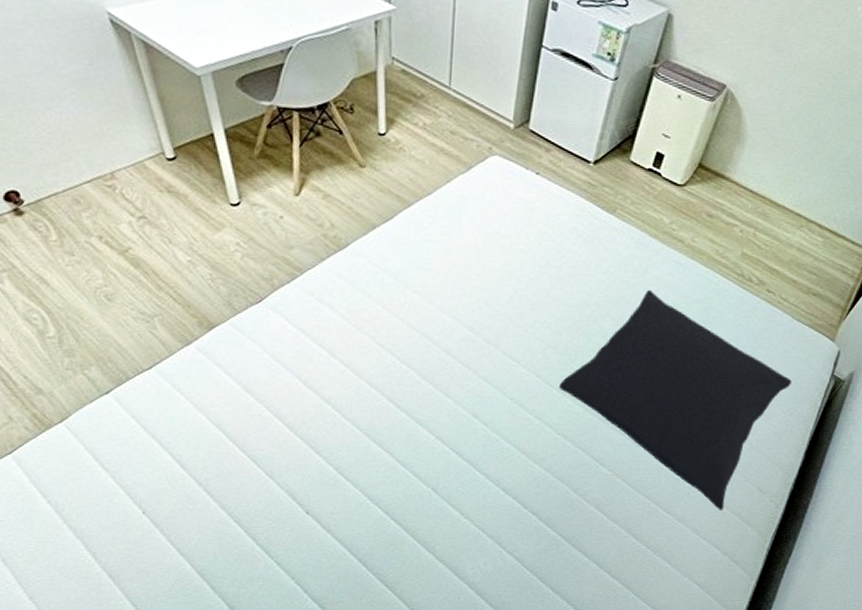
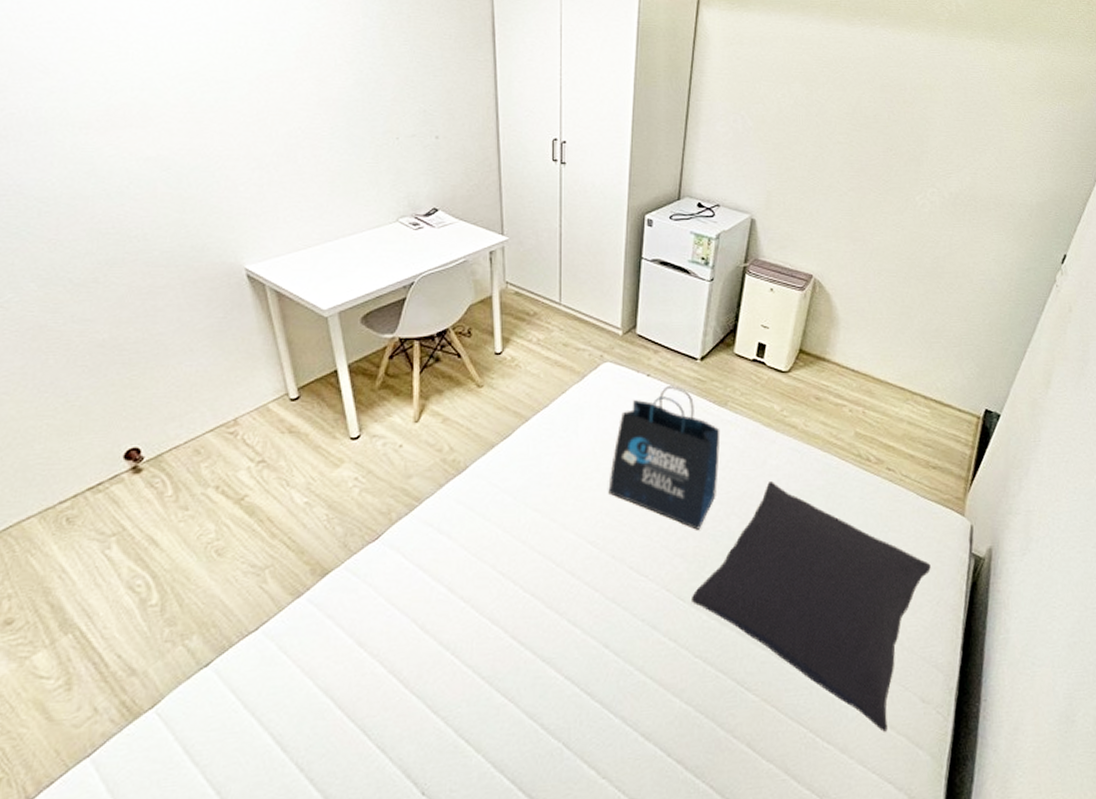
tote bag: none [487,186,606,327] -> present [608,386,720,530]

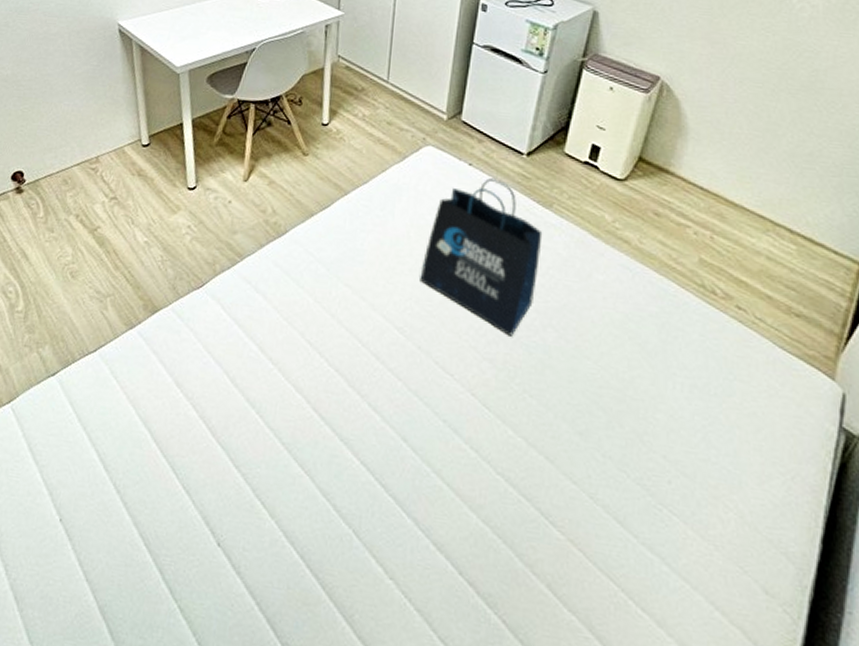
pillow: present [692,482,931,732] -> none [498,298,786,617]

